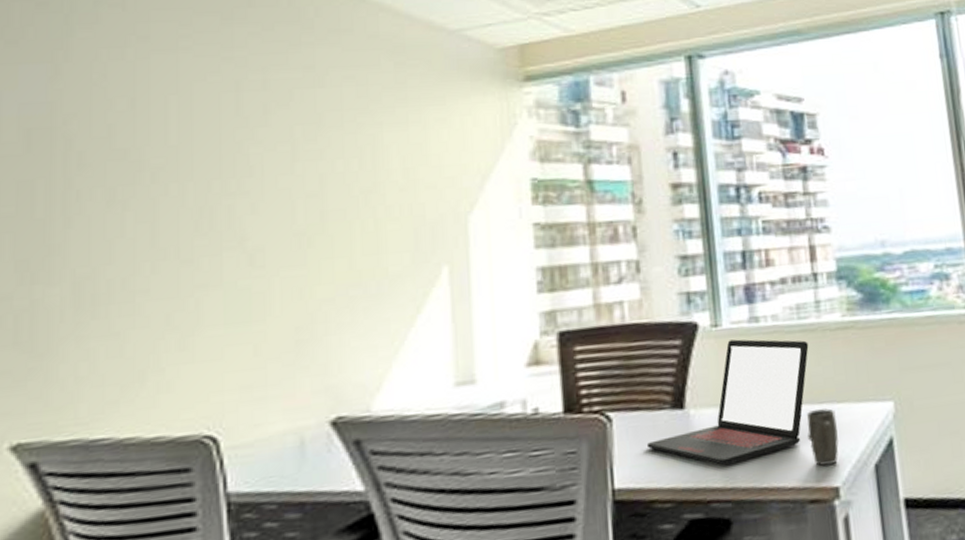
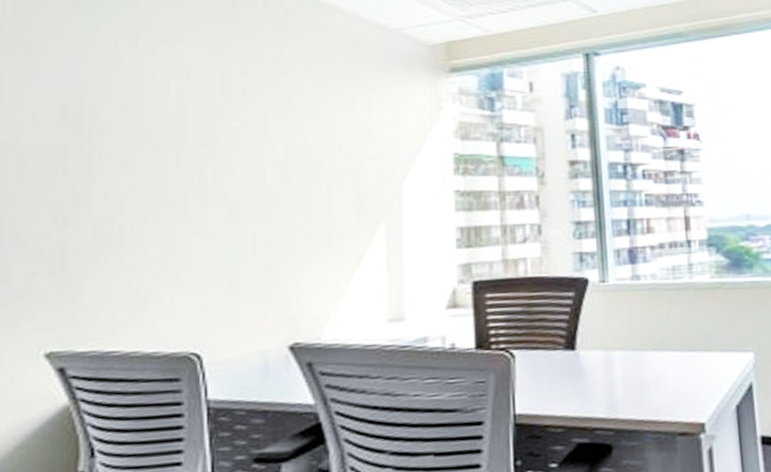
laptop: present [646,339,809,465] -> none [543,294,682,399]
mug: present [807,408,839,466] -> none [678,356,706,404]

